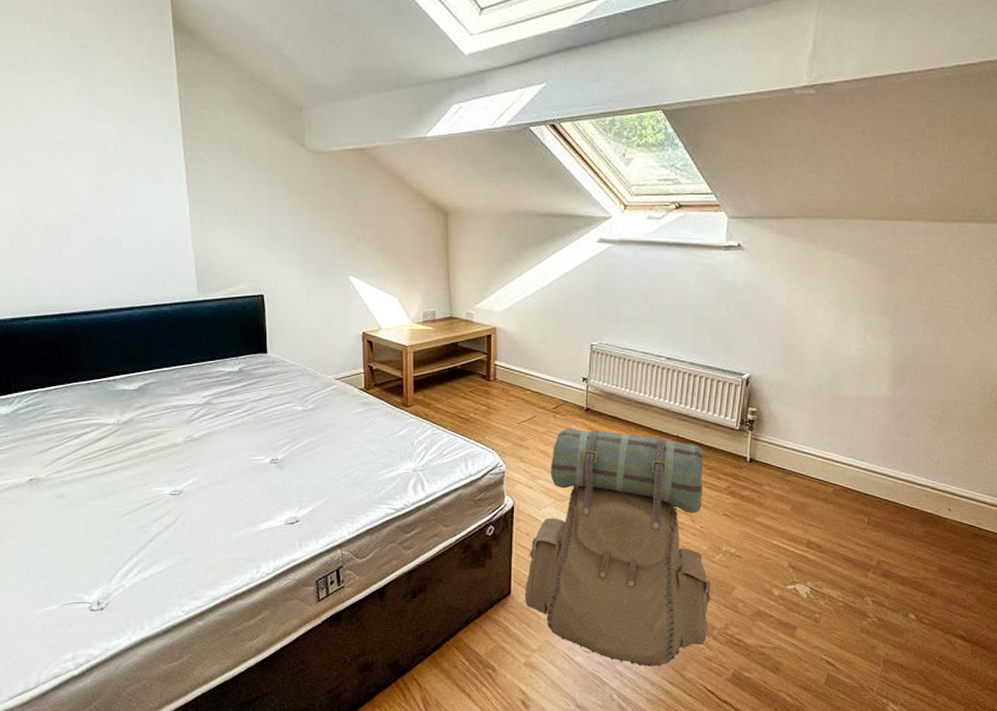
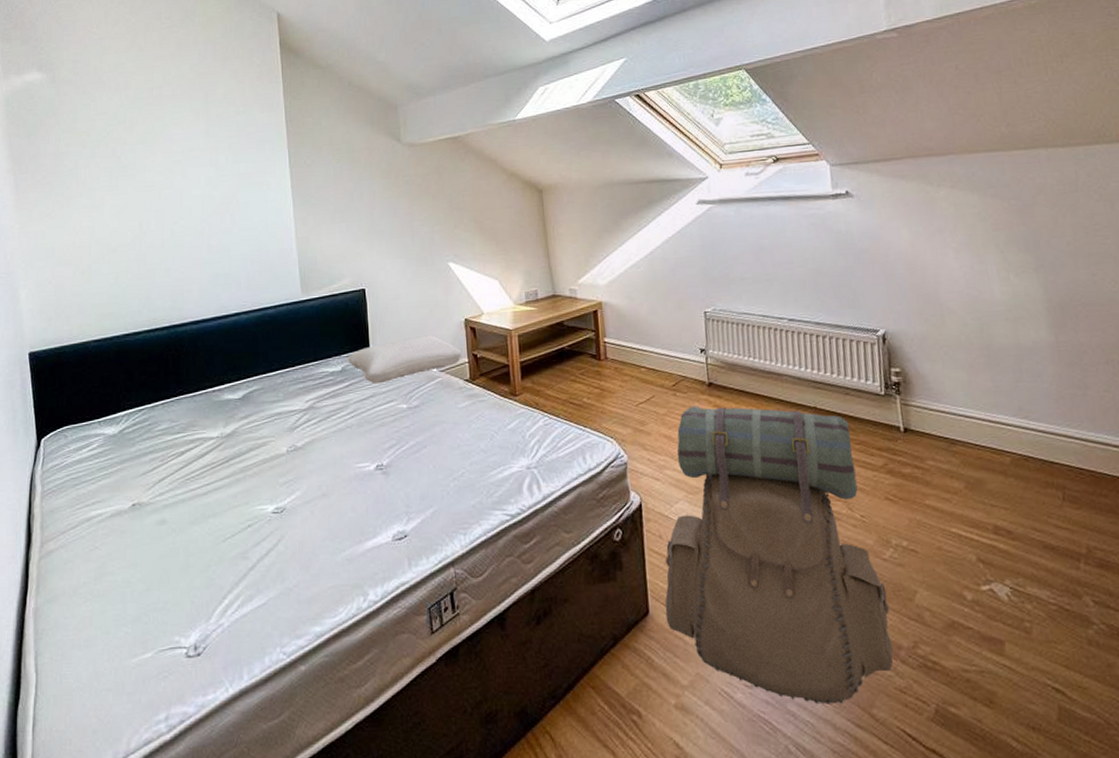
pillow: none [245,344,358,386] -> present [347,334,462,384]

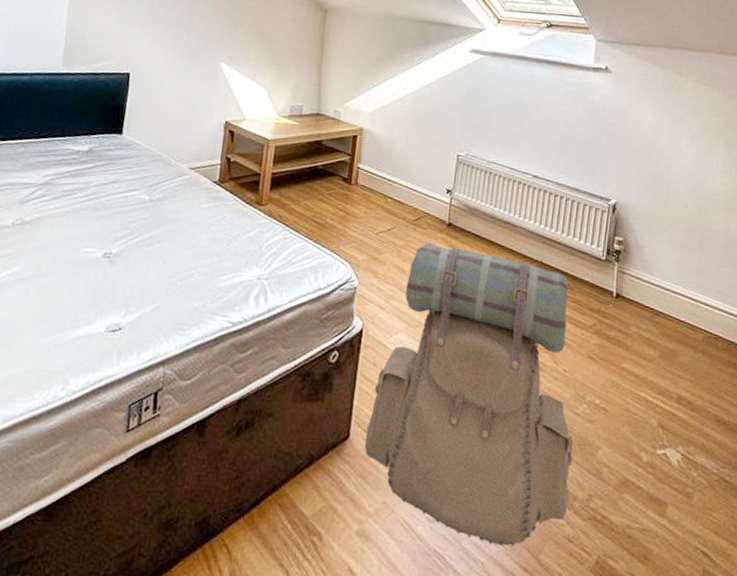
pillow: present [347,334,462,384] -> none [96,130,216,171]

